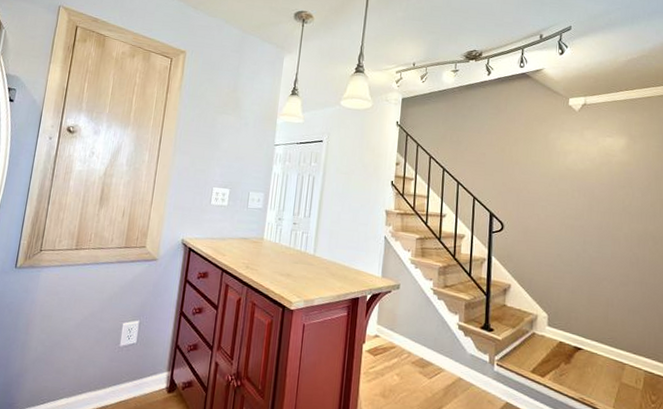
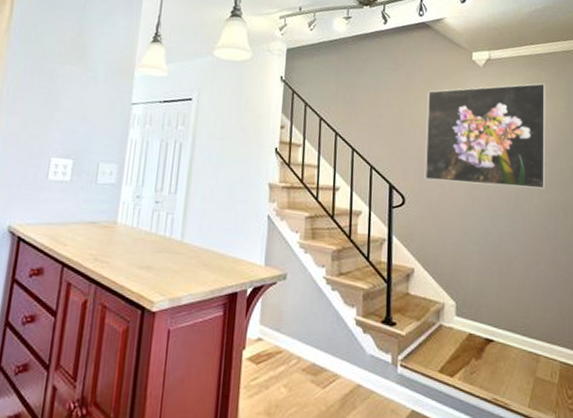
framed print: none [522,125,639,219] -> present [424,83,546,189]

